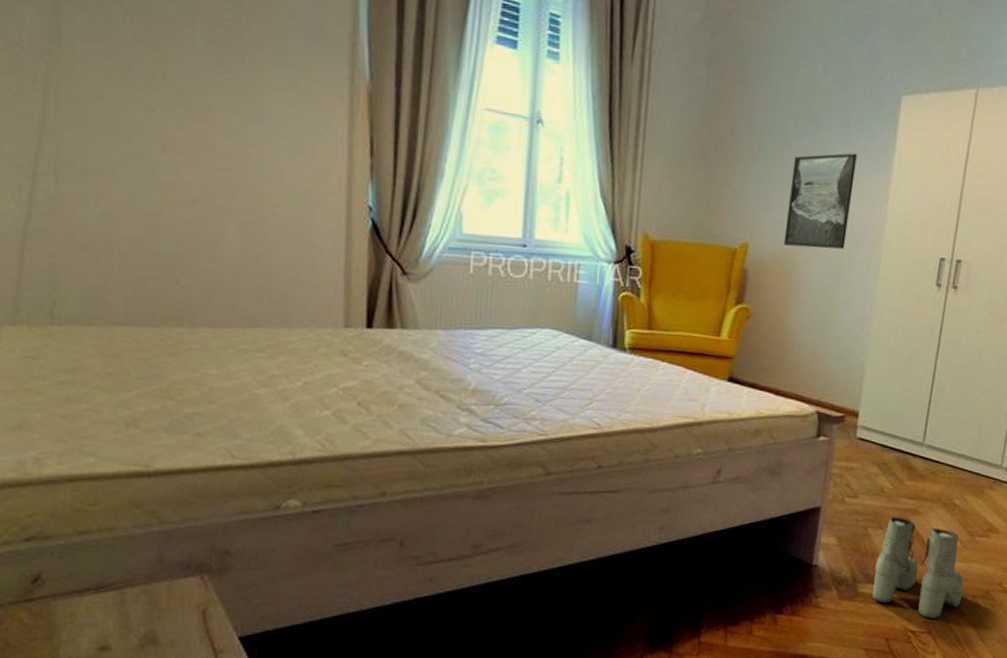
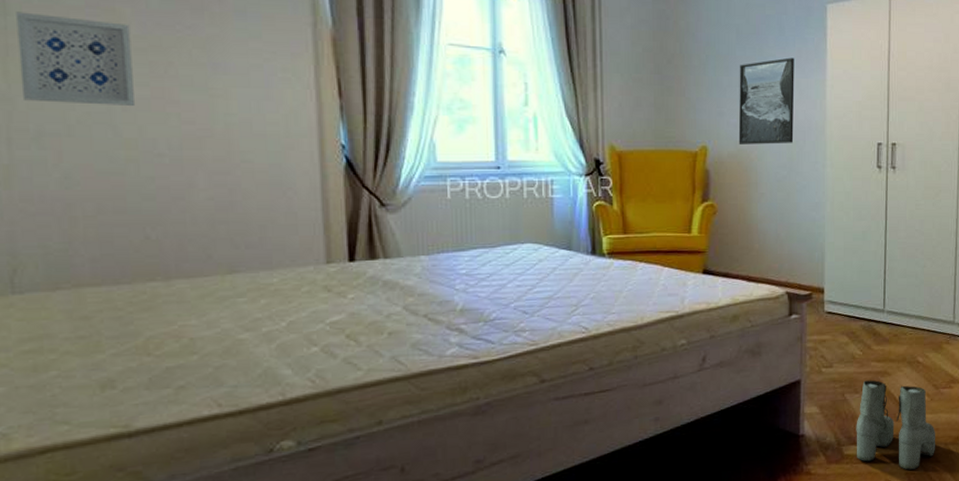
wall art: none [69,43,174,149] -> present [16,12,134,107]

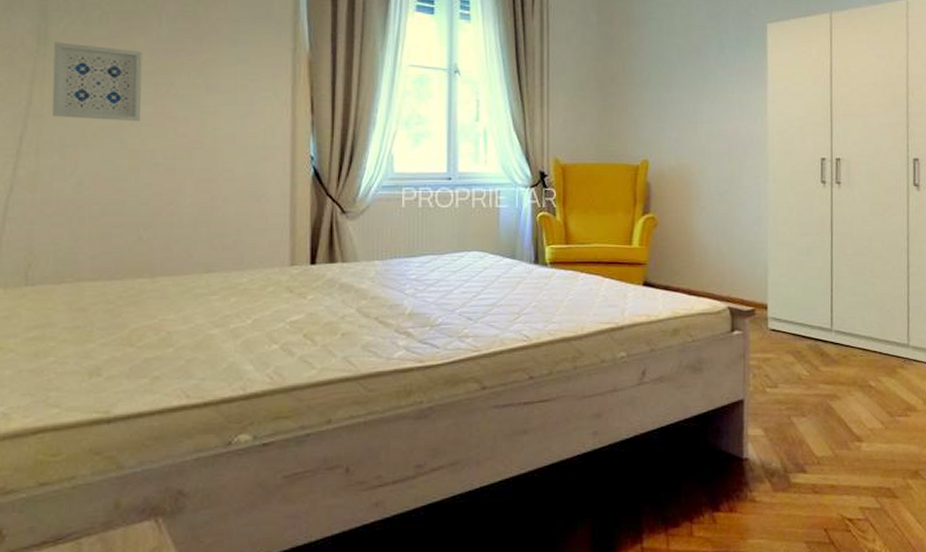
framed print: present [738,57,795,144] -> none [679,75,735,159]
boots: present [856,380,935,470] -> none [803,403,892,504]

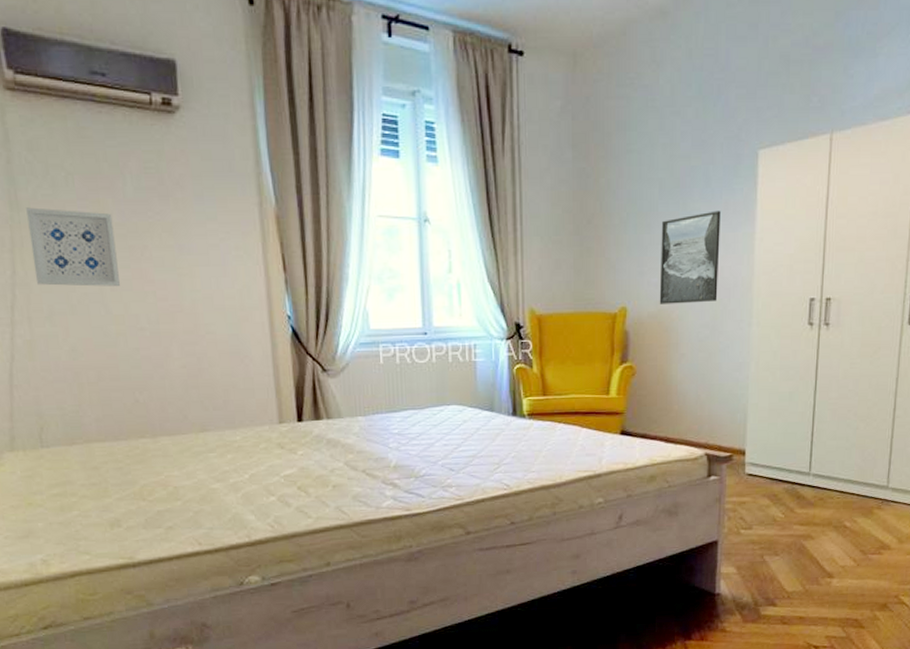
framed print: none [679,75,735,159] -> present [659,210,721,304]

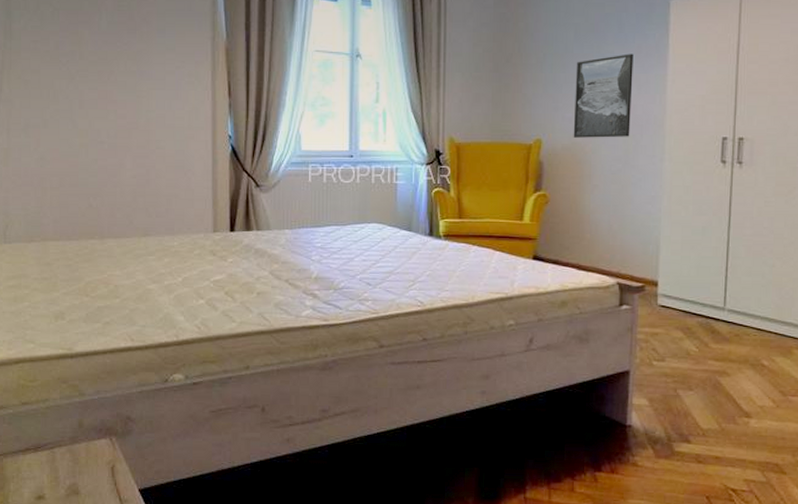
wall art: present [26,207,120,287] -> none [17,36,87,106]

